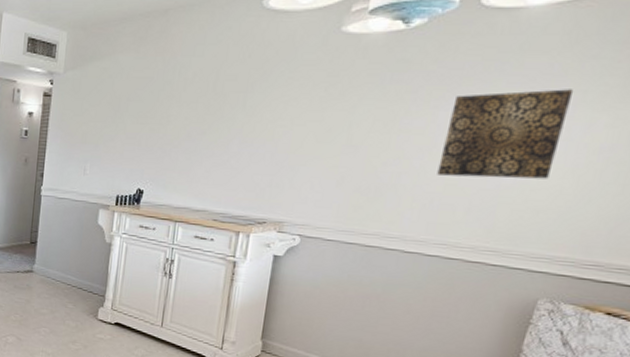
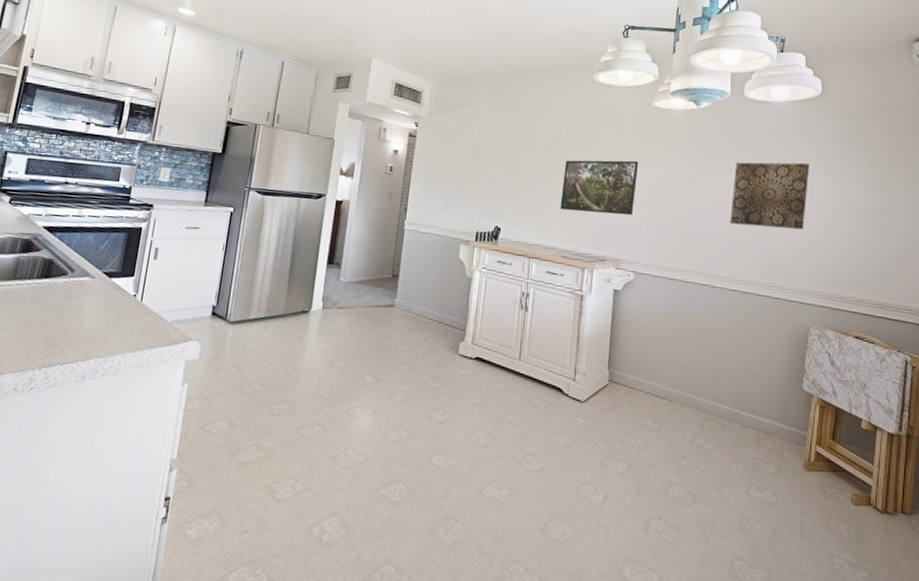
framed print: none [213,104,316,171] -> present [560,160,638,216]

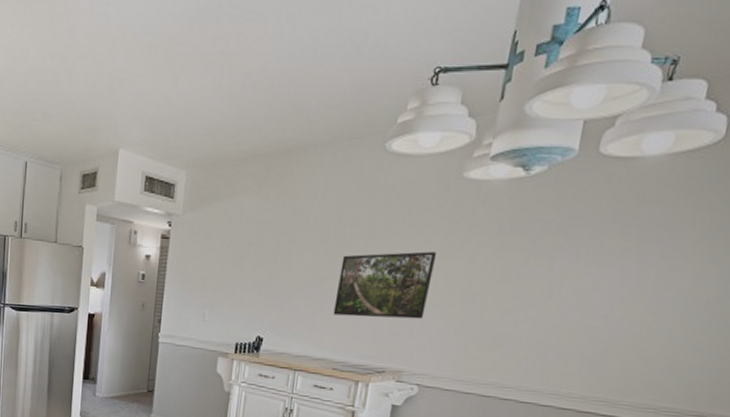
wall art: present [730,162,810,230] -> none [552,240,685,331]

